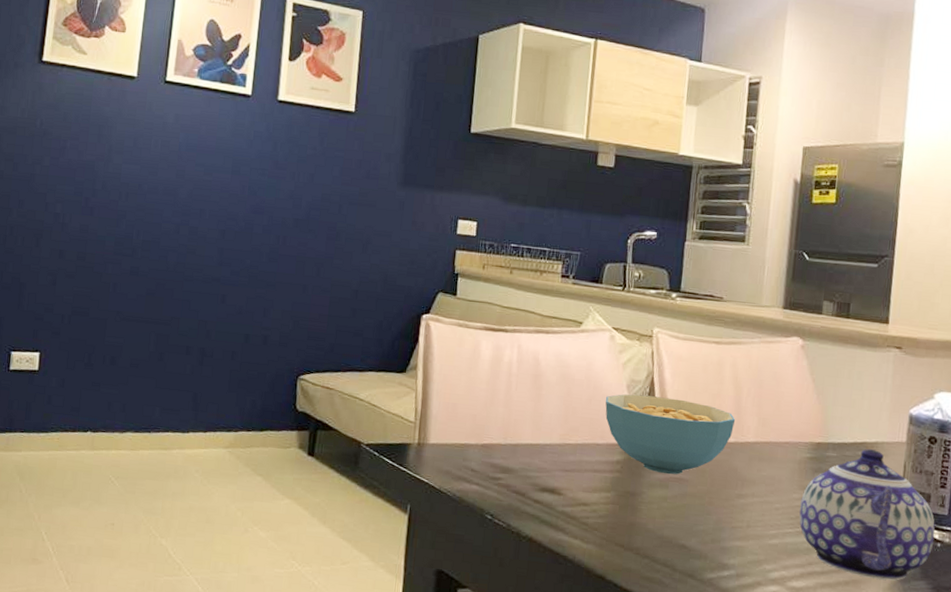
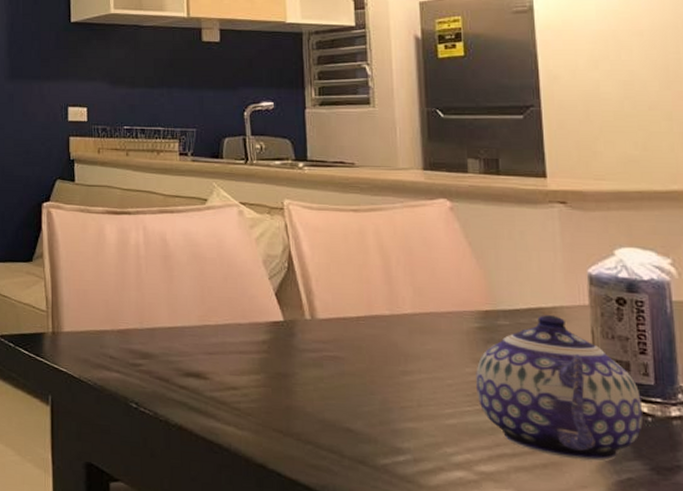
cereal bowl: present [605,394,736,475] -> none [242,270,388,353]

